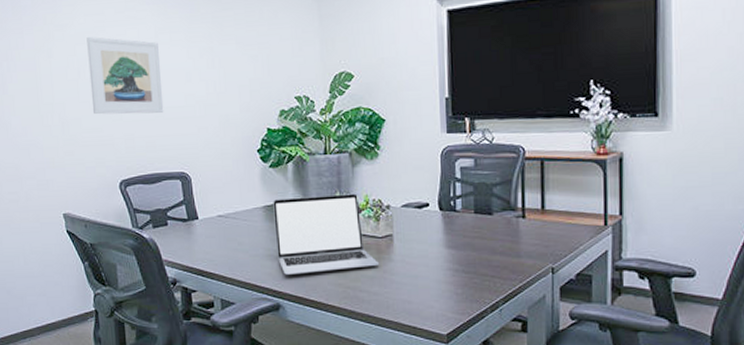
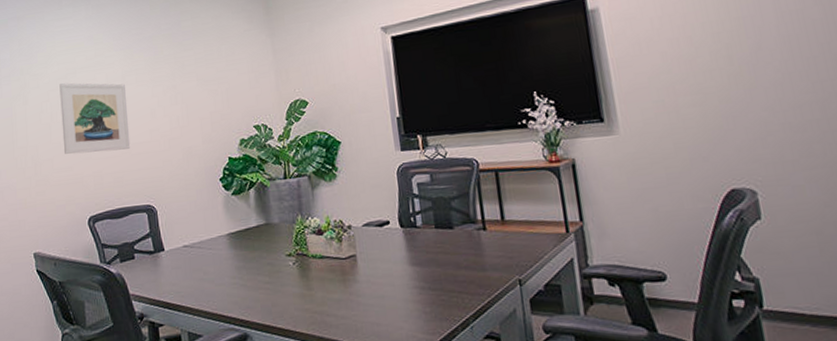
laptop: present [273,193,380,275] -> none [236,215,345,303]

